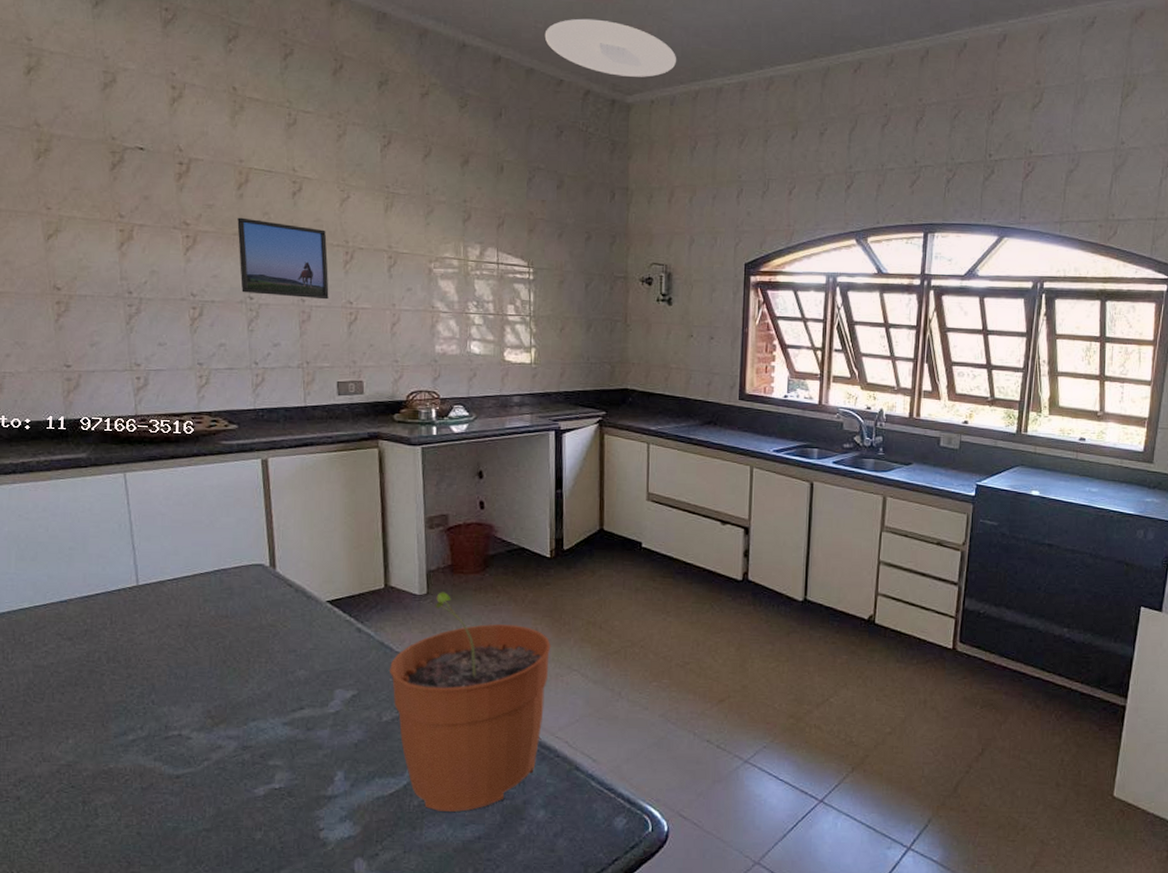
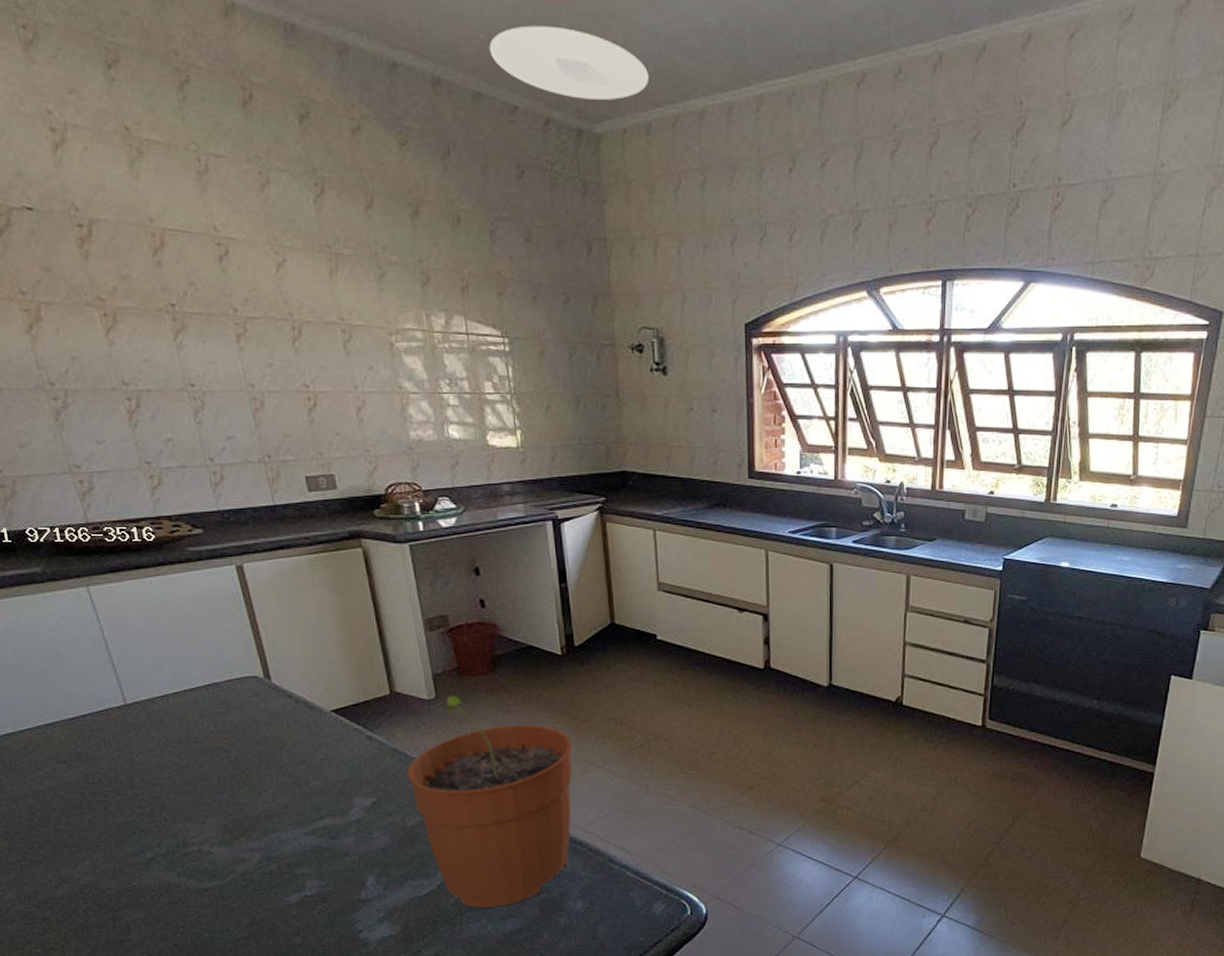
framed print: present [237,217,329,300] -> none [159,289,281,384]

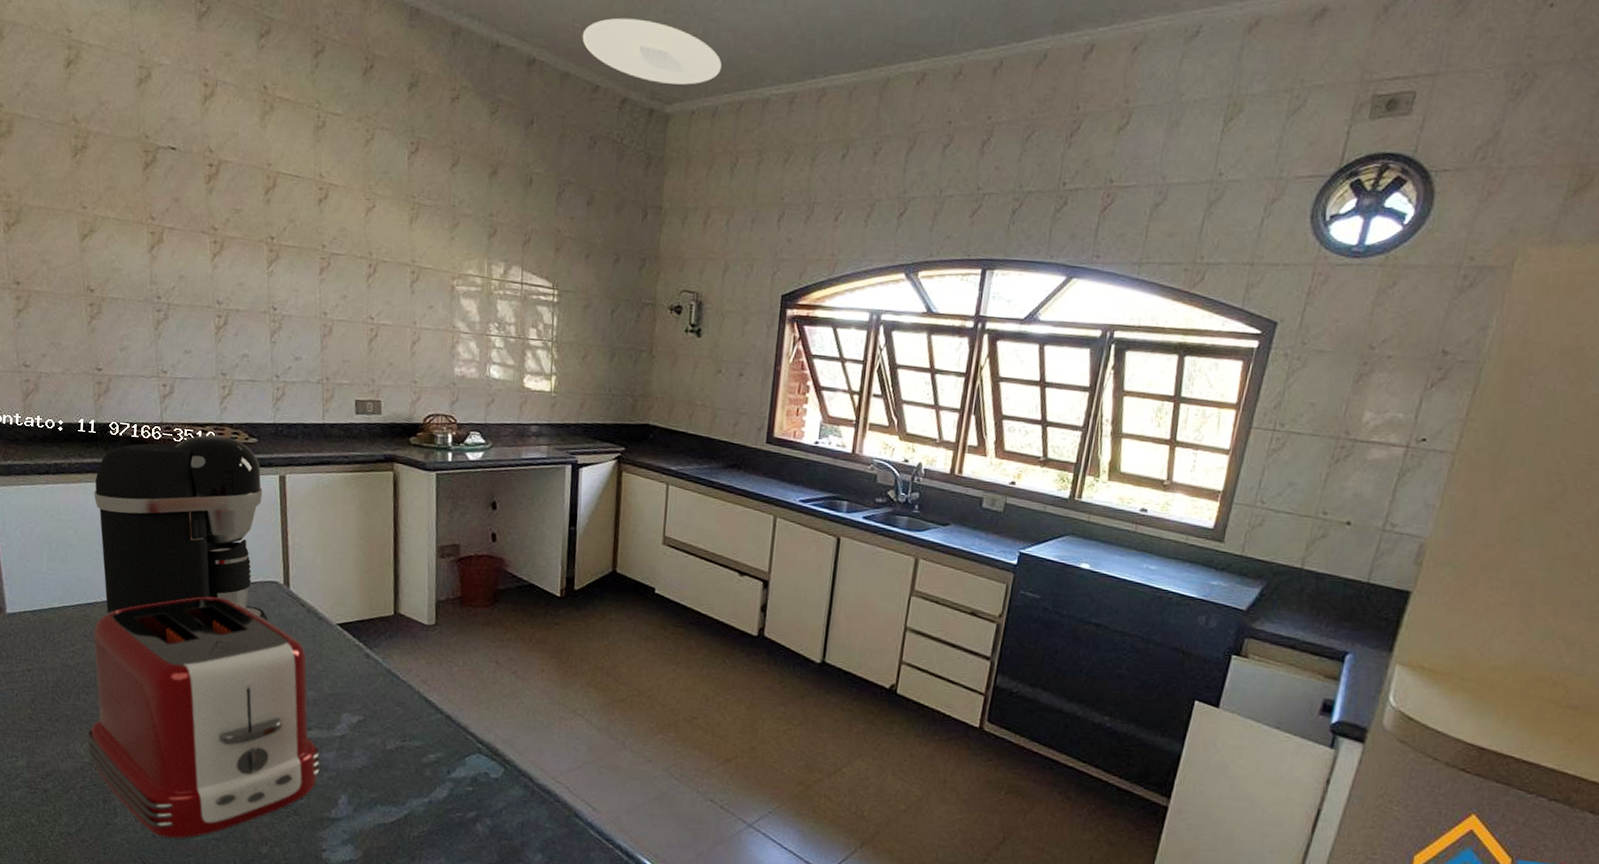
coffee maker: none [22,530,254,733] -> present [94,434,268,622]
toaster: none [59,700,342,945] -> present [85,596,321,839]
plant pot: present [406,695,572,908] -> none [394,623,557,847]

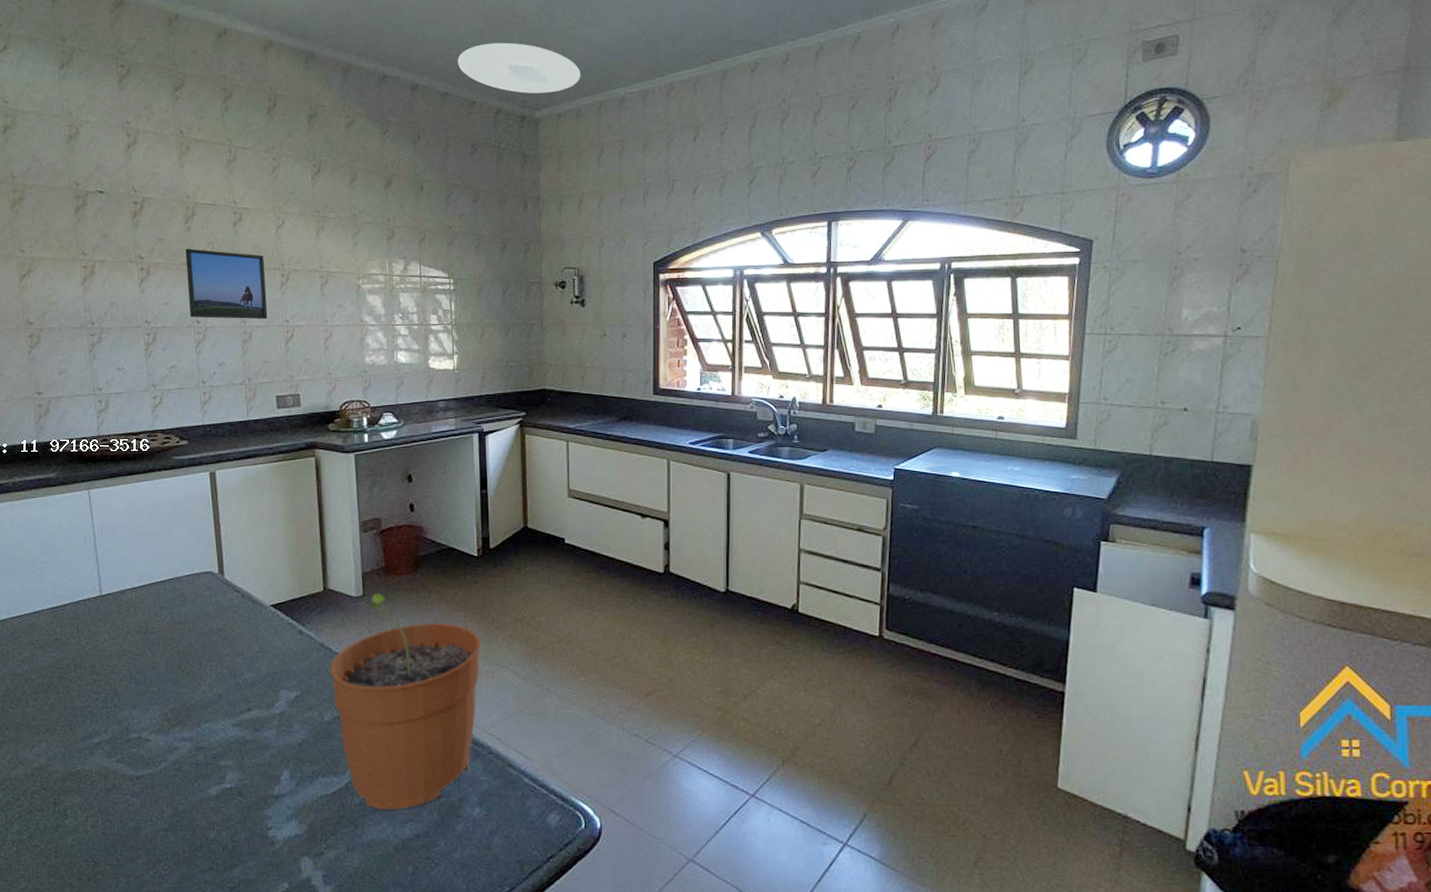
toaster: present [85,596,321,839] -> none [35,592,263,834]
coffee maker: present [94,434,268,622] -> none [37,441,205,620]
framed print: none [263,224,351,314] -> present [185,248,268,320]
plant pot: none [394,623,557,847] -> present [329,593,481,810]

